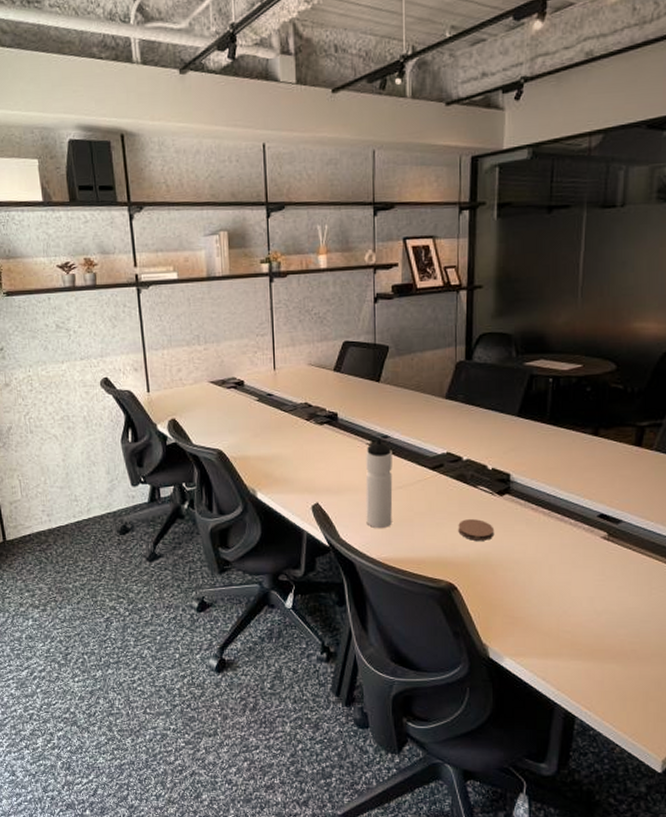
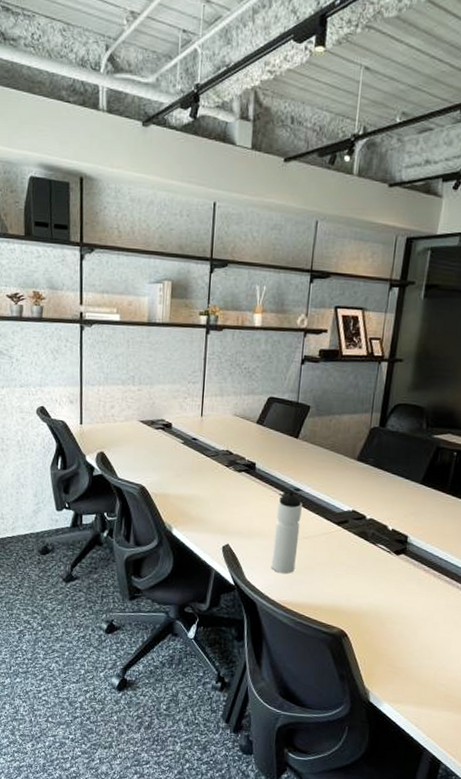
coaster: present [458,519,495,541] -> none [354,573,388,595]

